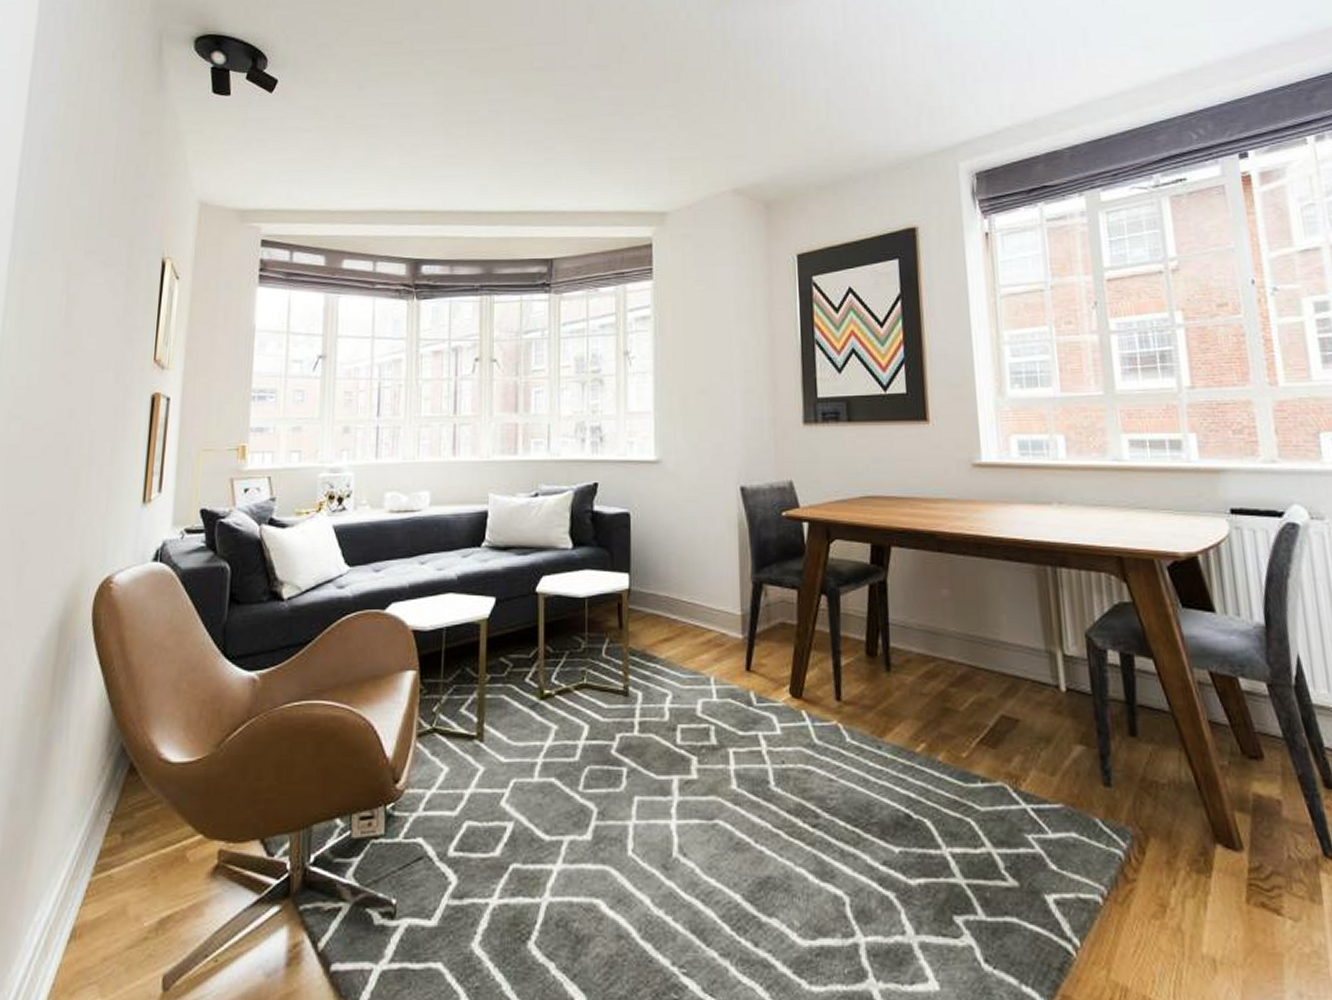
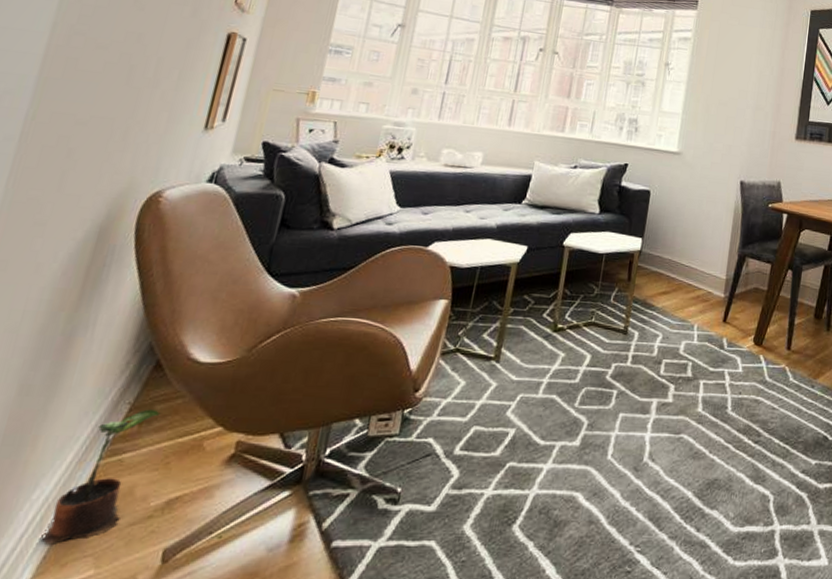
potted plant: none [47,818,141,971] -> present [40,409,161,545]

